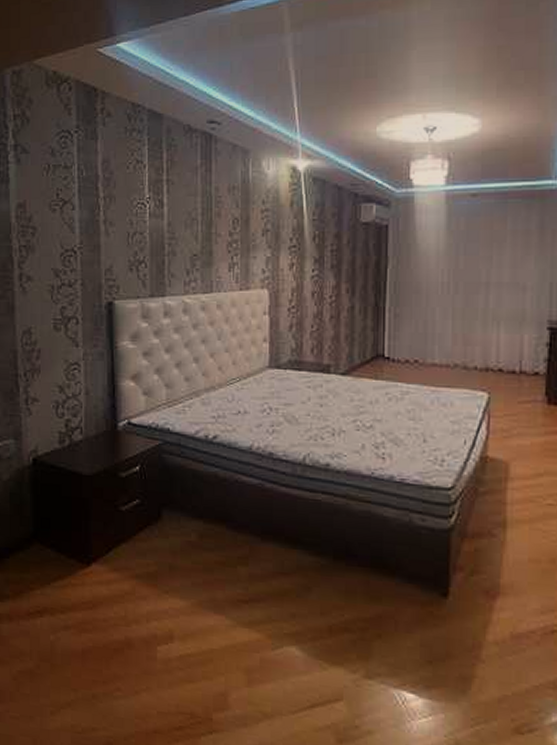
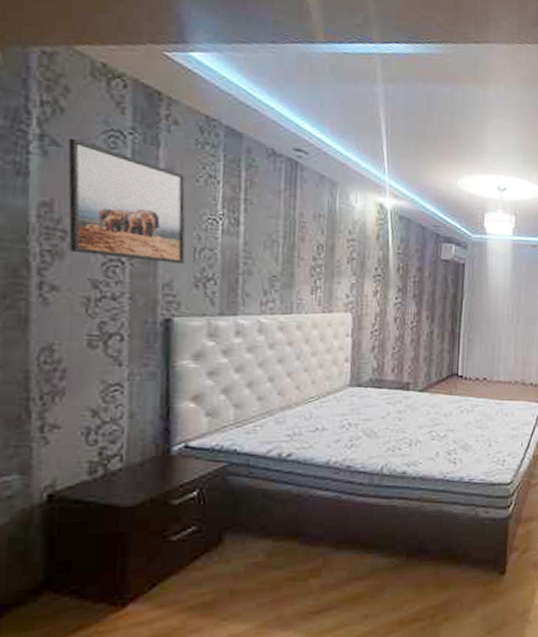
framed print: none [33,143,121,249] -> present [68,138,186,264]

